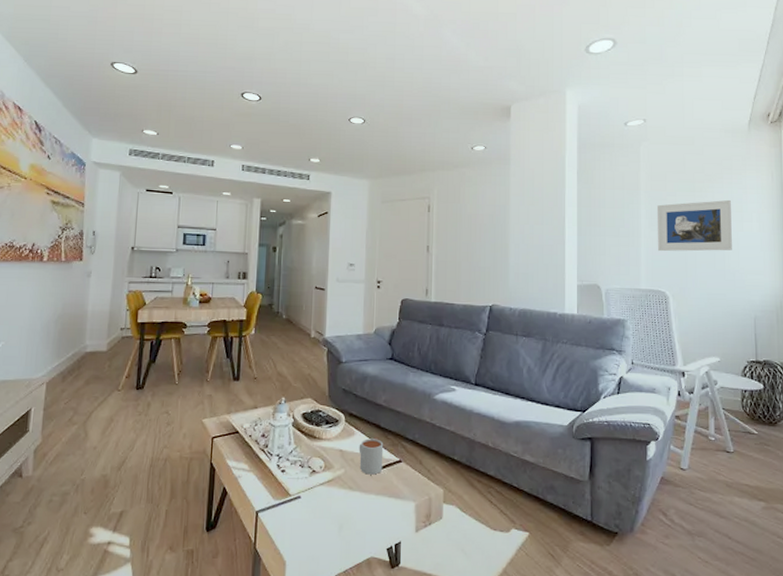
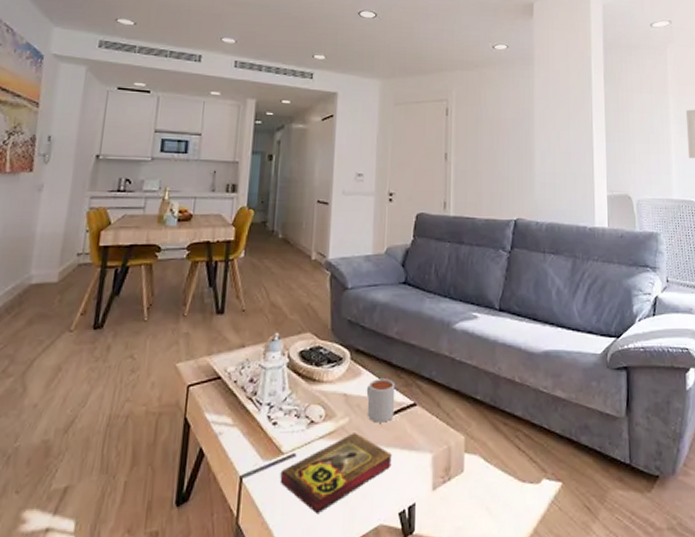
book: none [288,482,381,545] -> present [280,433,392,515]

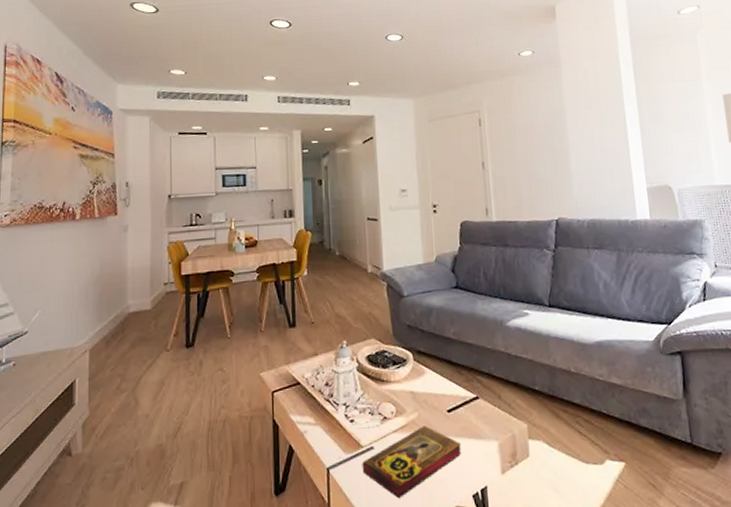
mug: present [366,379,396,423] -> none [431,376,459,416]

